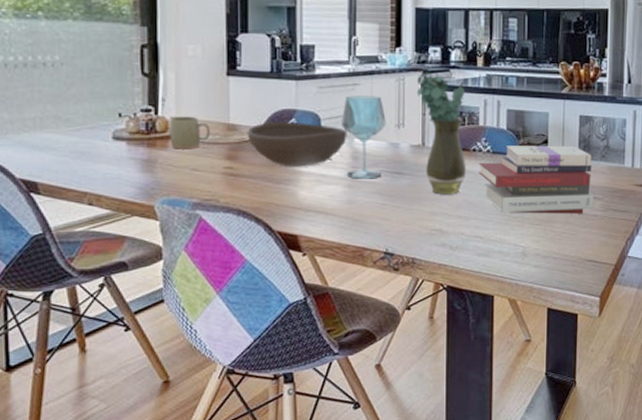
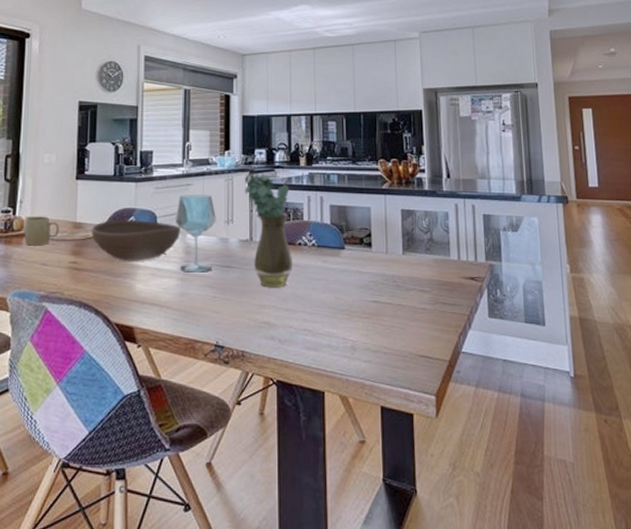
books: present [478,145,594,214] -> none [304,238,422,307]

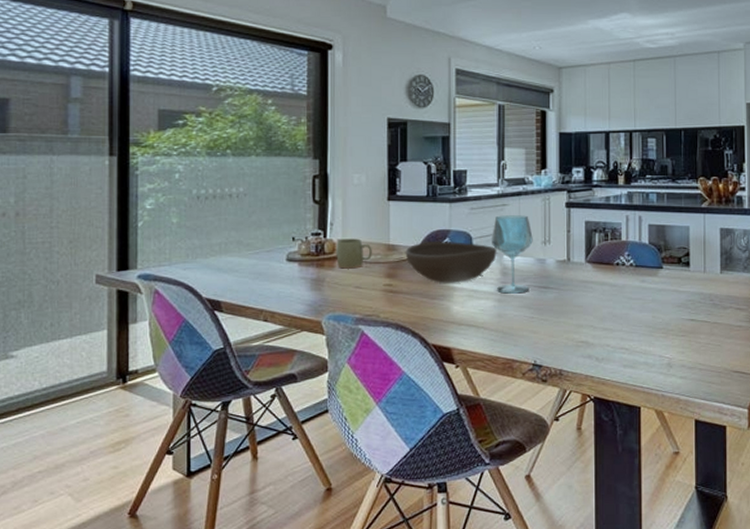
vase: present [244,169,292,287] -> none [561,188,610,307]

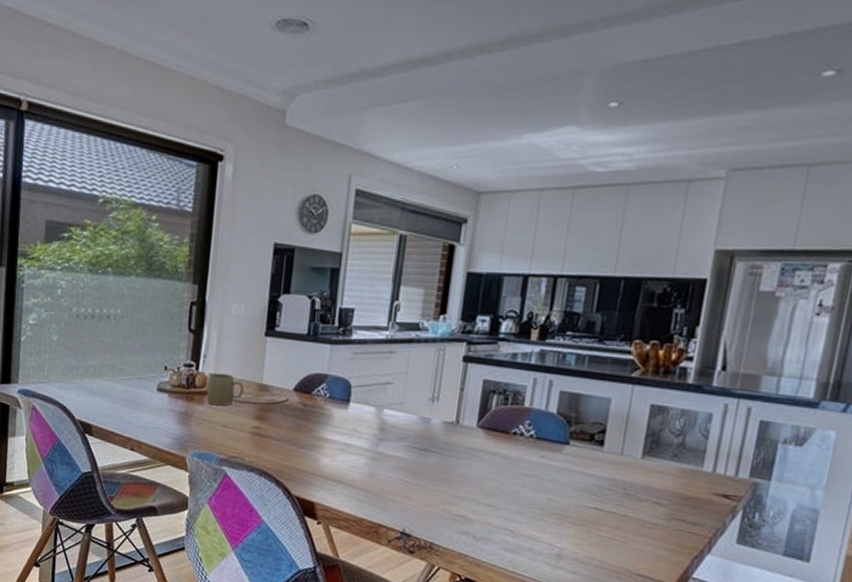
bowl: present [405,240,497,283] -> none [277,384,377,434]
wine glass: present [491,215,533,294] -> none [371,363,420,454]

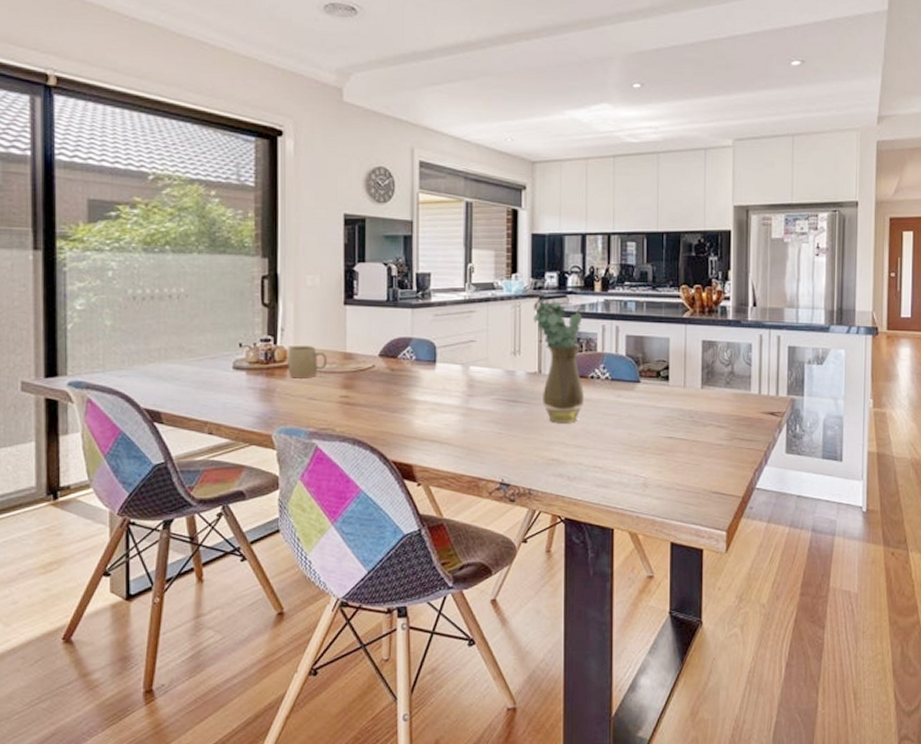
vase: none [456,338,513,479] -> present [533,294,584,422]

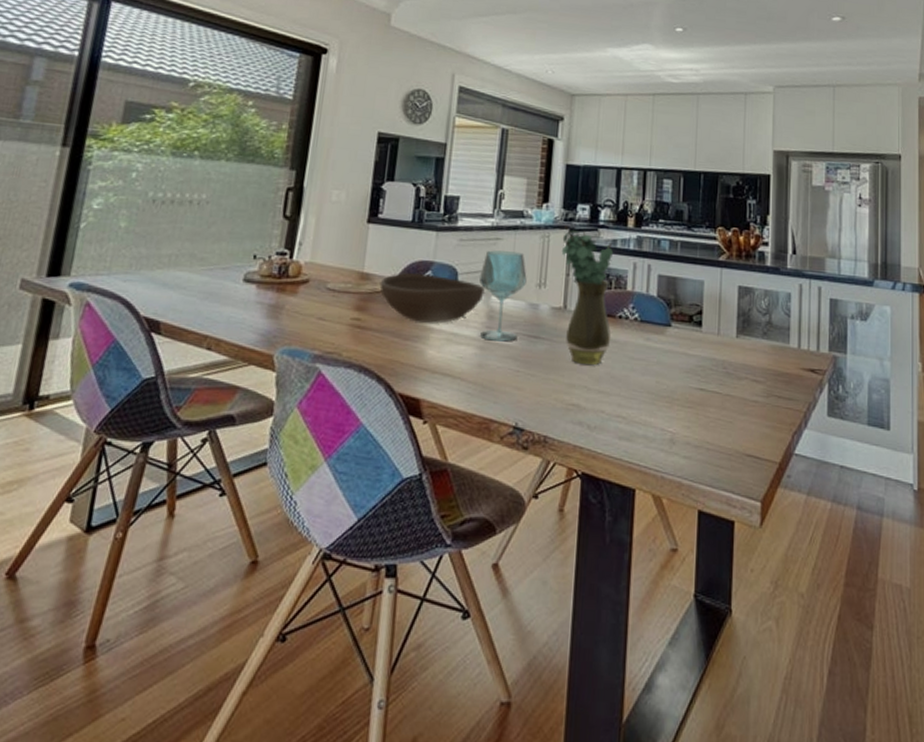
mug: present [288,345,327,378] -> none [300,261,343,297]
bowl: none [363,349,463,395] -> present [379,272,485,323]
wine glass: none [456,323,502,408] -> present [478,250,527,342]

